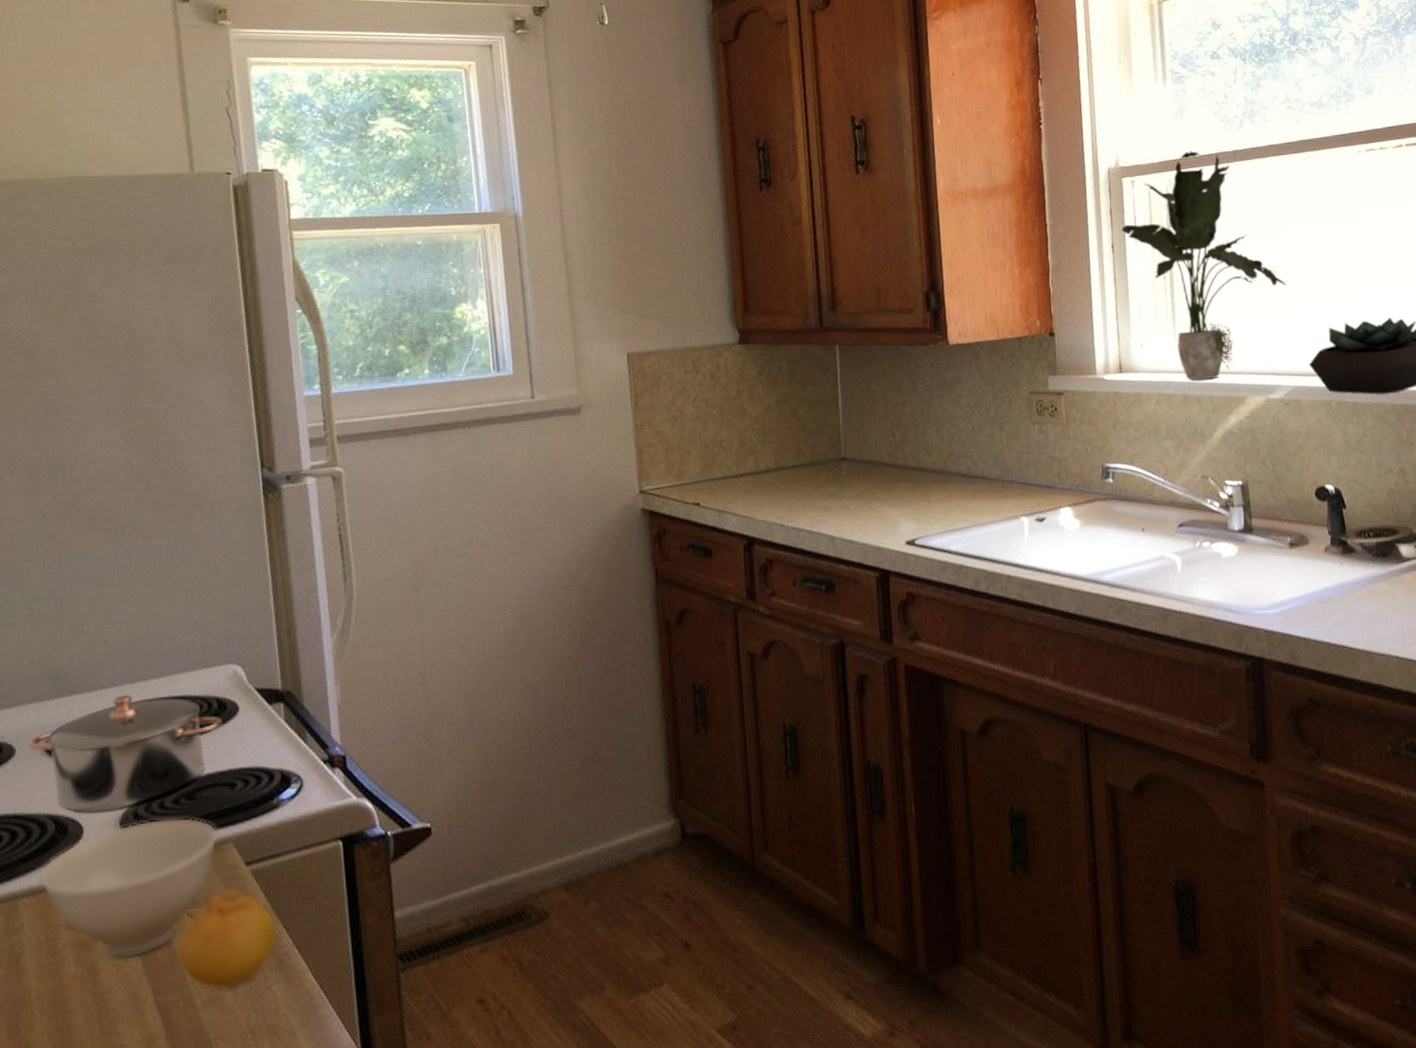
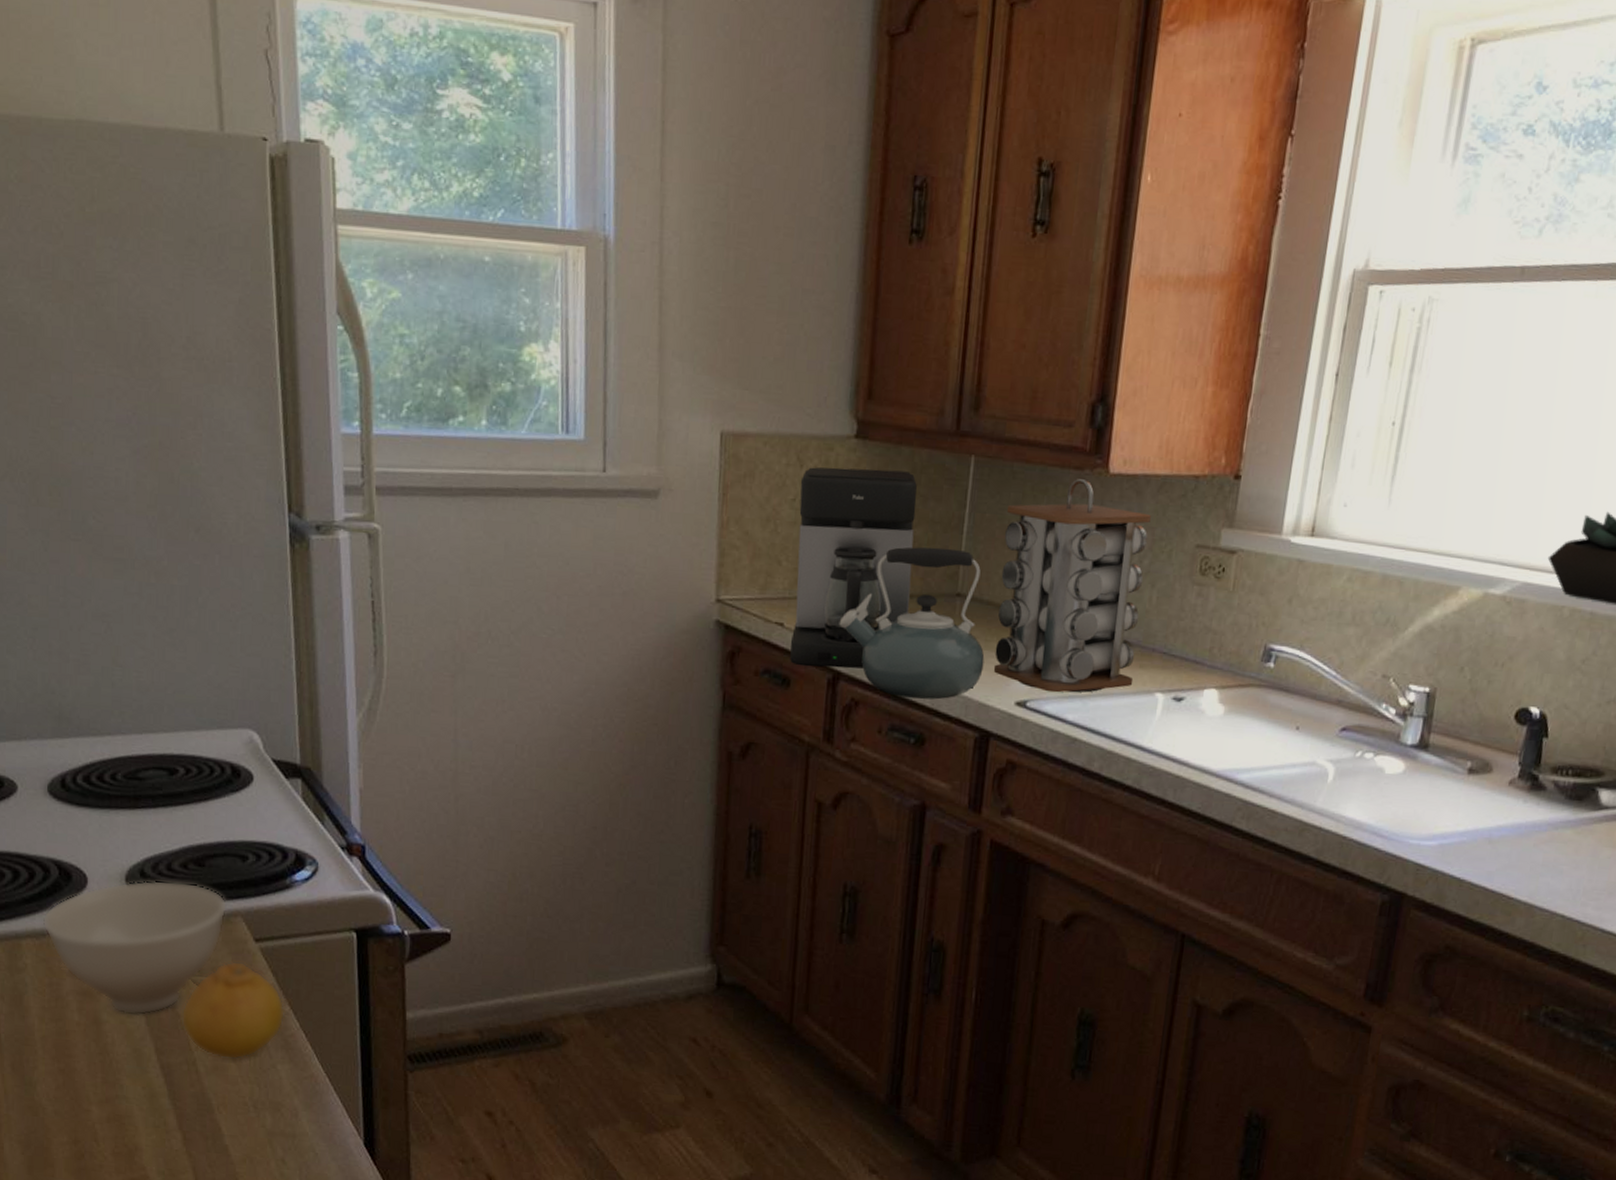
cooking pot: present [29,695,223,814] -> none [32,745,236,866]
coffee maker: none [698,365,805,538] -> present [790,467,917,669]
kettle: none [746,422,874,552] -> present [839,547,985,700]
spice rack: none [871,351,1001,529] -> present [994,477,1151,693]
potted plant: present [1121,151,1287,380] -> none [1353,259,1546,560]

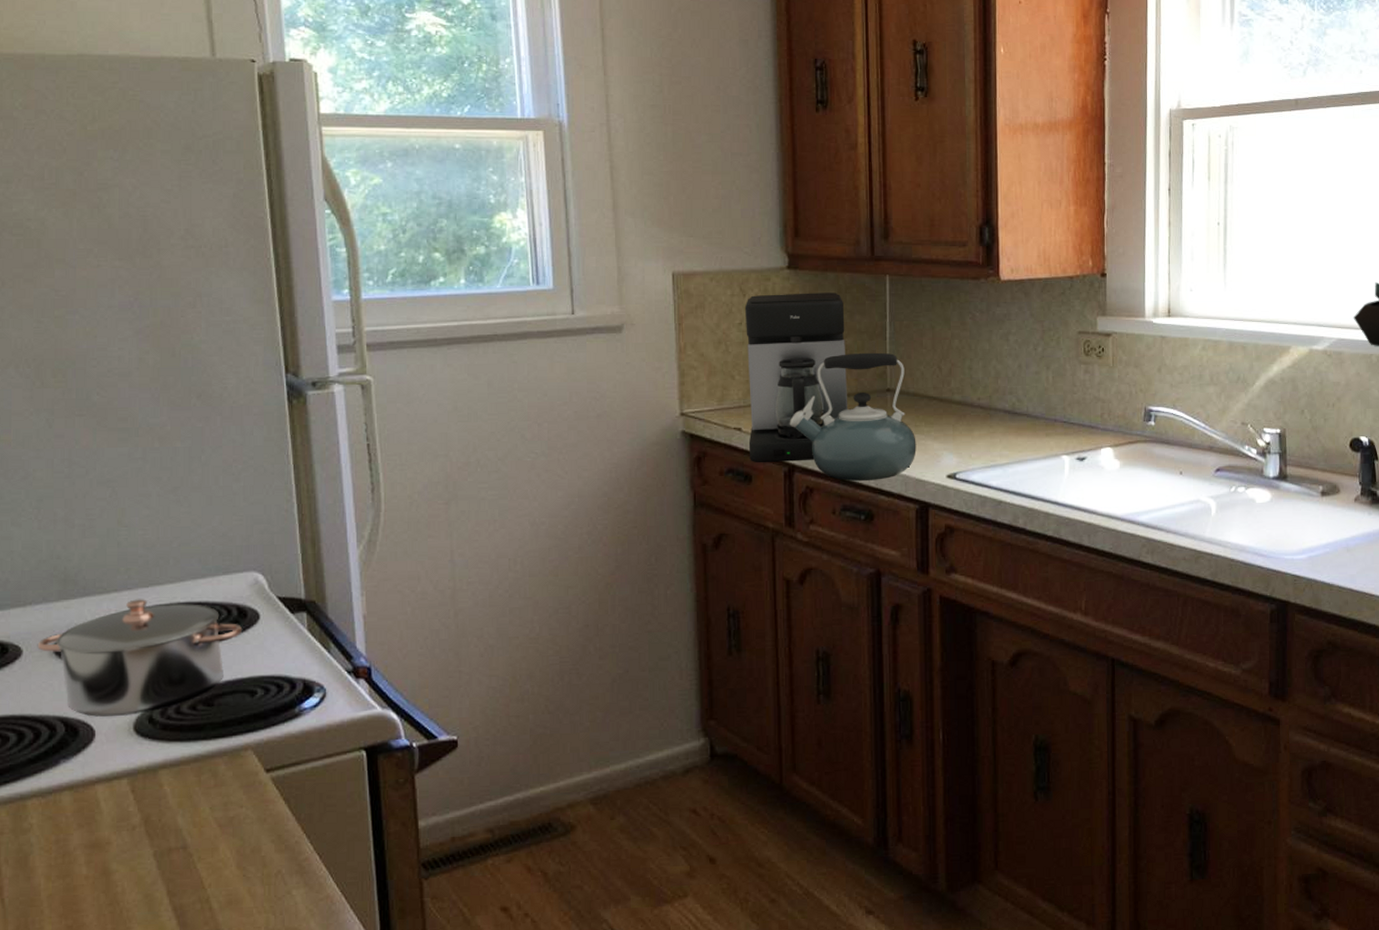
cooking pot: none [32,745,236,866] -> present [37,599,243,717]
bowl: present [42,880,228,1015] -> none [48,723,238,861]
fruit: present [181,960,286,1060] -> none [193,793,299,892]
spice rack: present [994,477,1151,693] -> none [920,286,1042,464]

